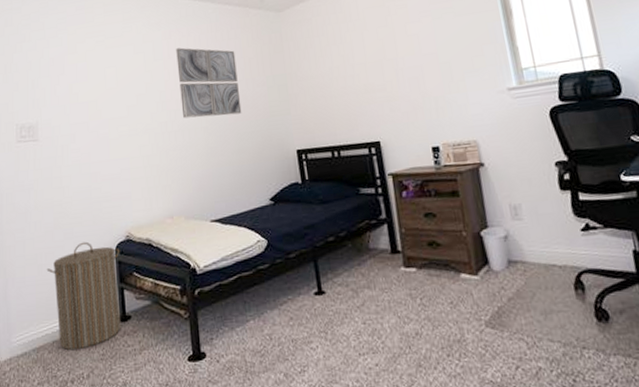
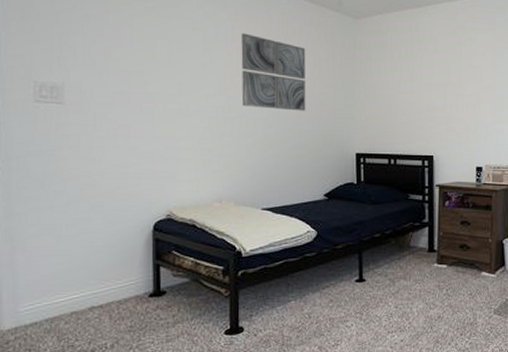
laundry hamper: present [46,241,122,351] -> none [67,216,158,322]

